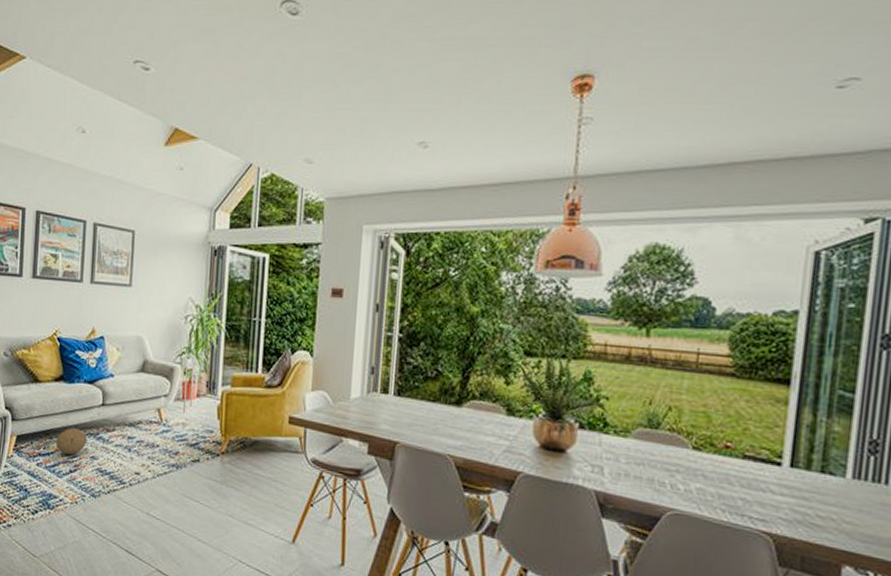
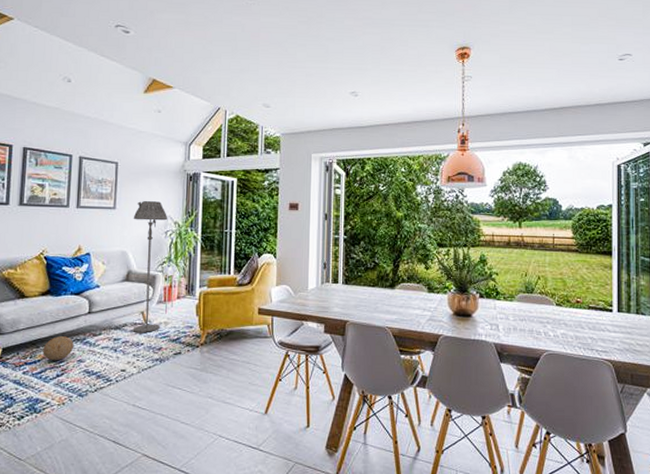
floor lamp: none [148,278,189,434] -> present [132,201,168,333]

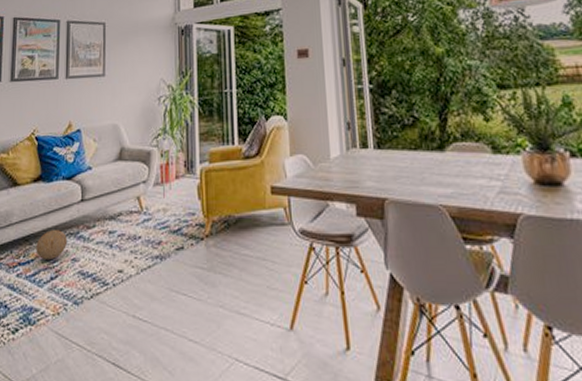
floor lamp: present [132,201,168,333] -> none [123,63,161,224]

